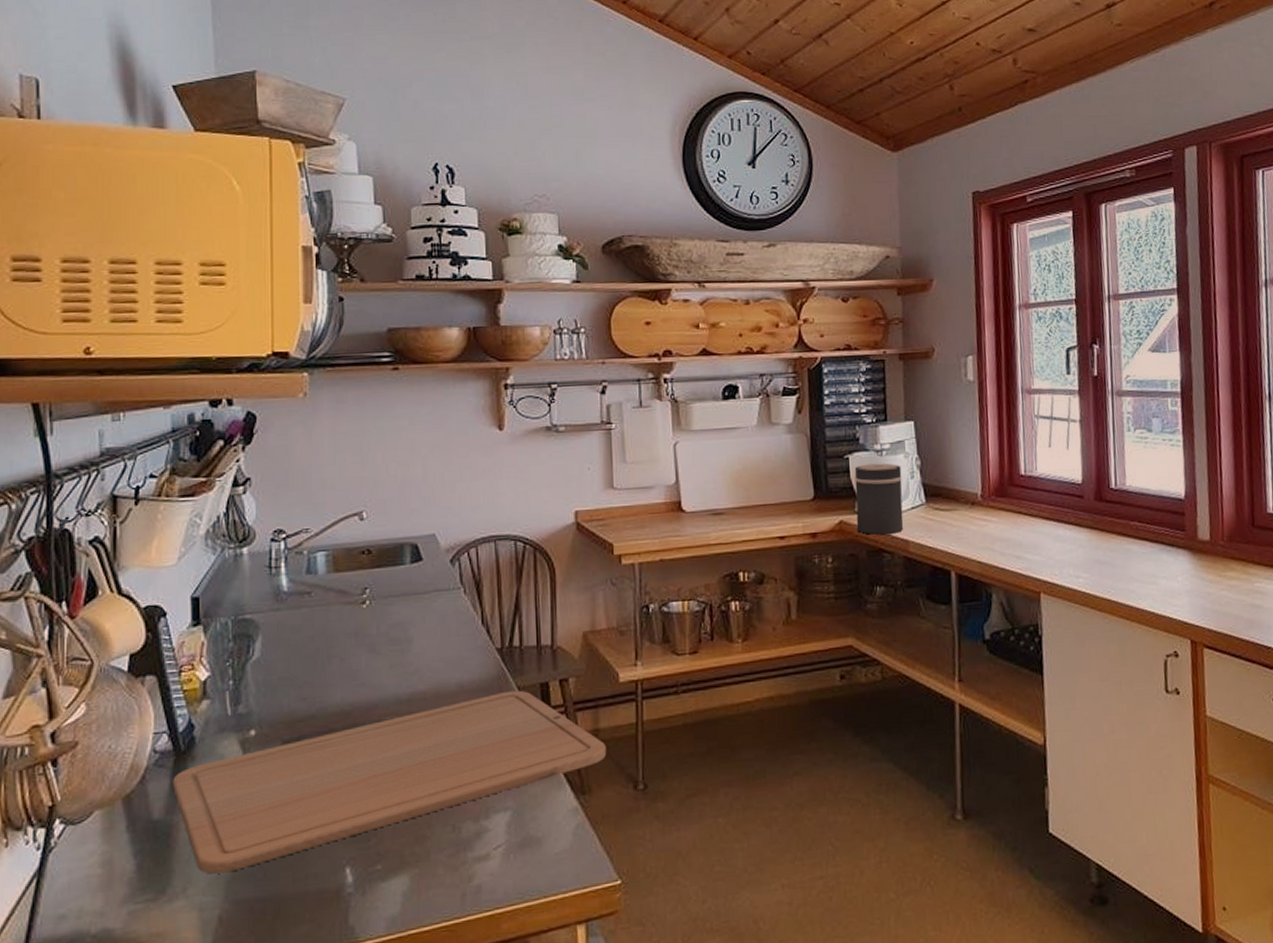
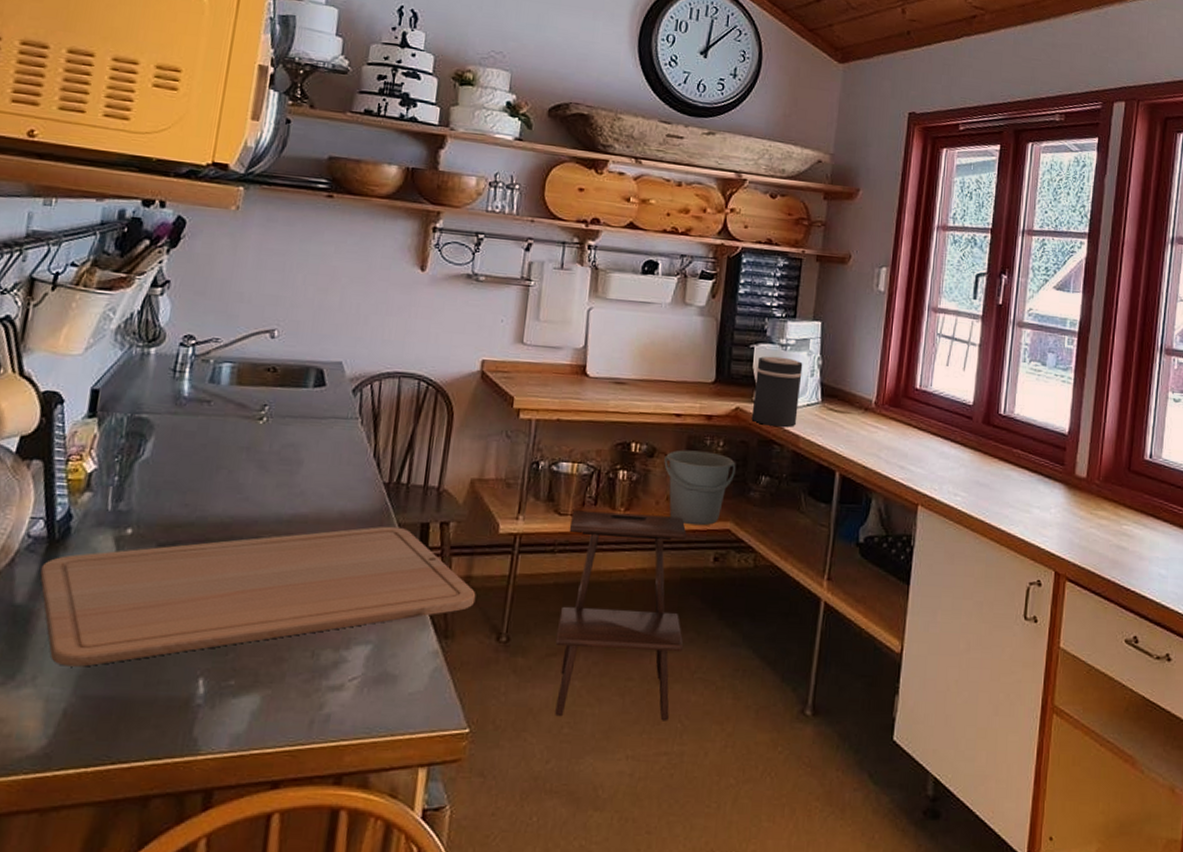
step stool: none [689,640,823,856] -> present [555,510,687,721]
bucket: none [774,570,849,647] -> present [664,450,736,526]

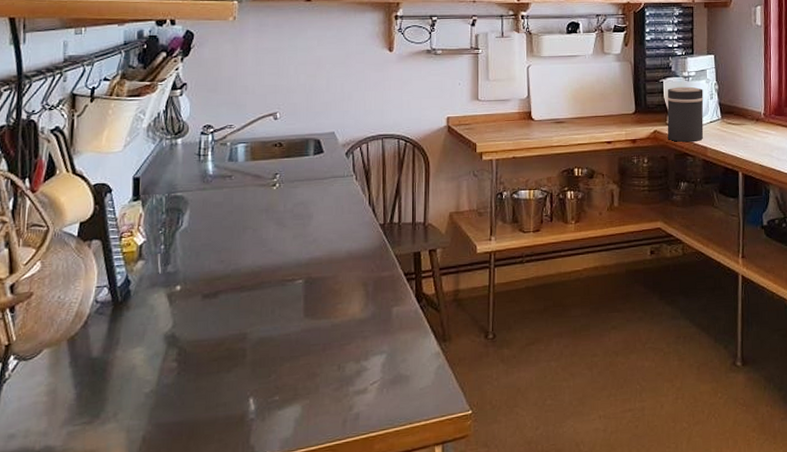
chopping board: present [40,526,476,667] -> none [110,258,465,402]
step stool: present [555,510,687,721] -> none [532,223,635,392]
bucket: present [664,450,736,526] -> none [602,168,660,228]

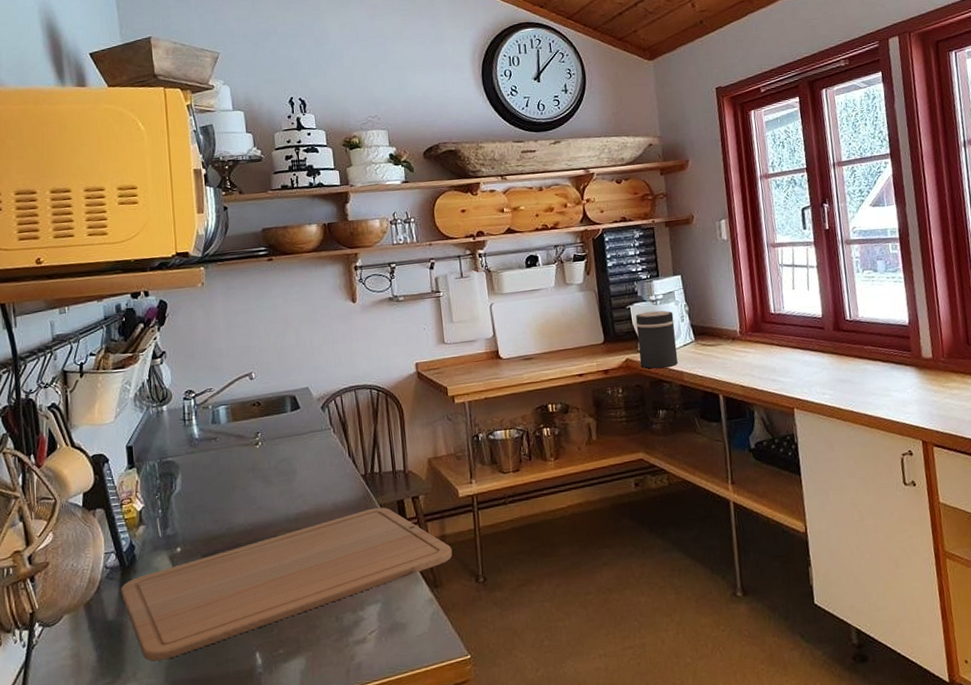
chopping board: none [110,258,465,402] -> present [121,507,453,661]

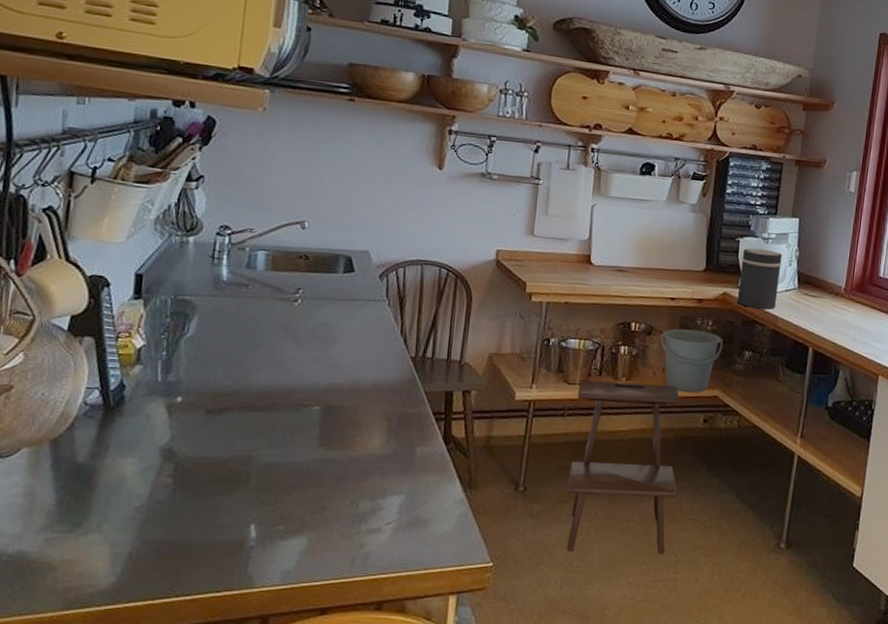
chopping board: present [121,507,453,661] -> none [99,394,496,516]
step stool: none [513,456,626,633] -> present [566,380,680,554]
bucket: none [577,399,637,461] -> present [660,328,723,393]

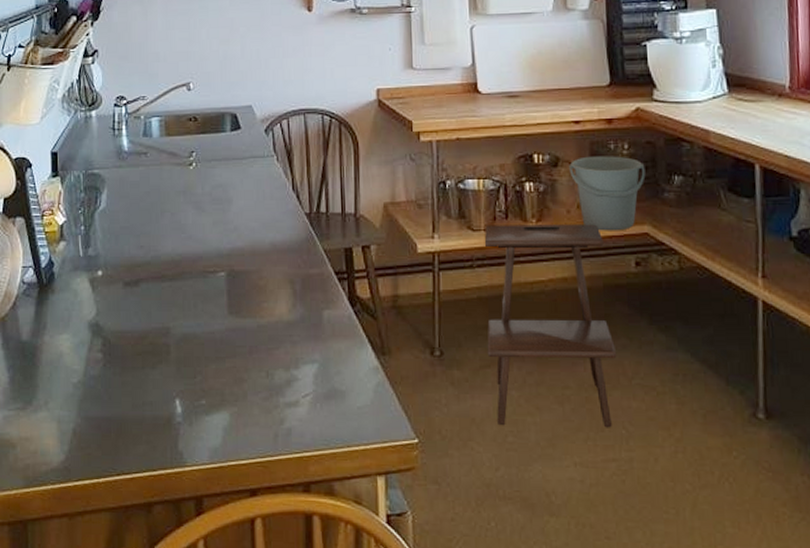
cylinder: present [737,248,782,309] -> none [652,51,704,123]

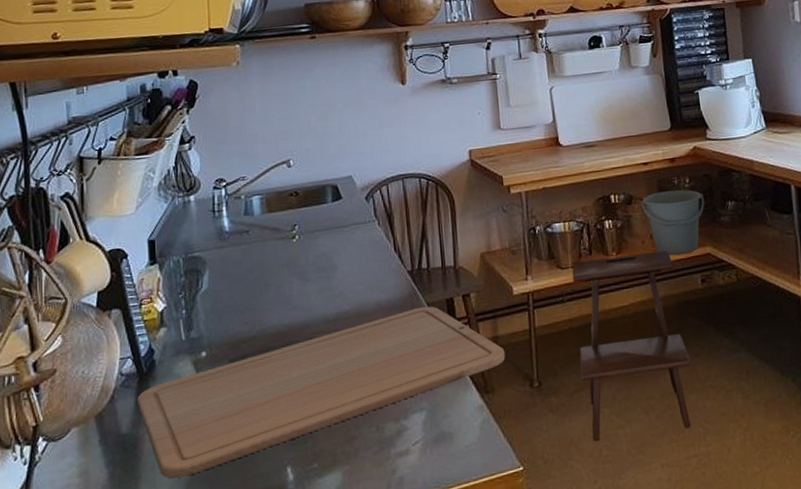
chopping board: none [37,253,405,392] -> present [137,306,506,479]

